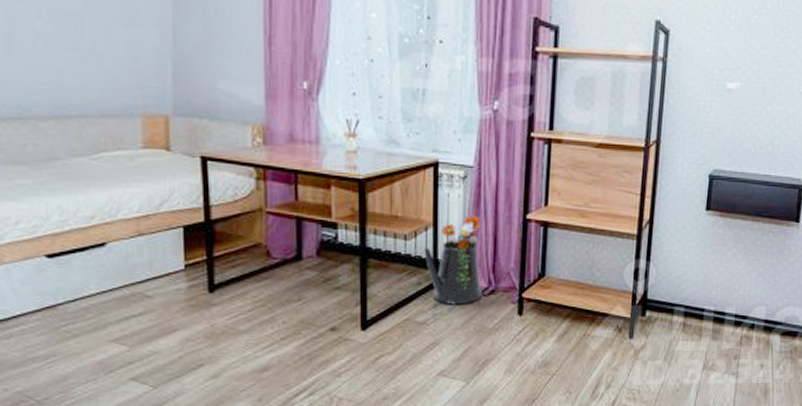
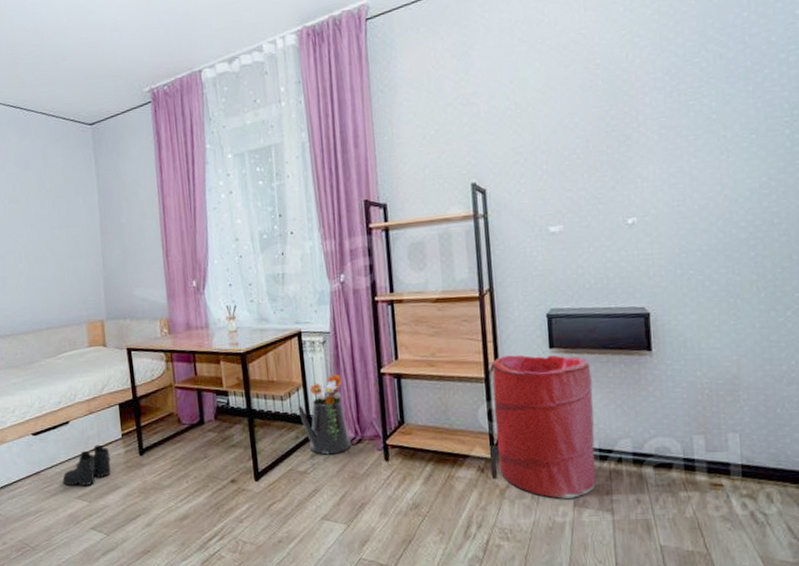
boots: none [91,275,166,326] -> present [62,444,111,486]
laundry hamper: none [638,213,742,361] -> present [492,354,597,499]

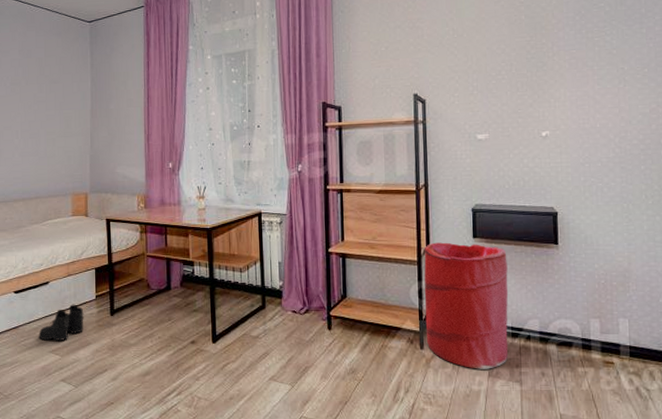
watering can: present [298,374,352,455] -> none [254,251,300,322]

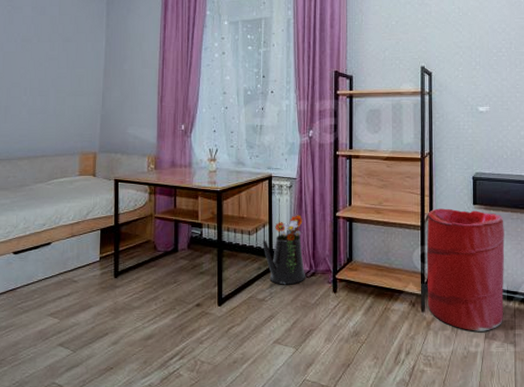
boots: present [38,304,84,341] -> none [37,265,87,304]
watering can: none [254,251,300,322] -> present [263,215,306,285]

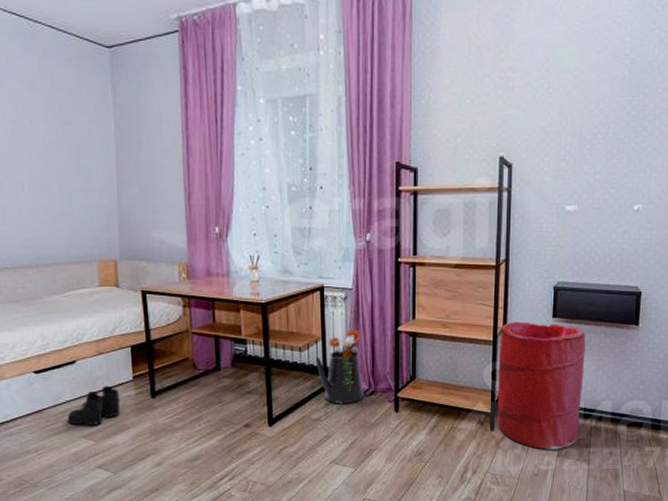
boots: none [37,265,87,304] -> present [67,385,120,425]

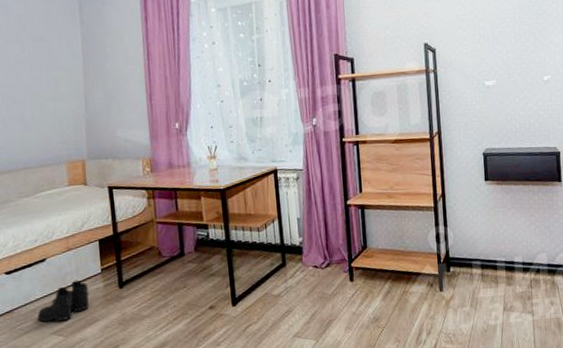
watering can: present [315,330,365,404] -> none [273,207,321,279]
laundry hamper: present [497,322,586,450] -> none [440,186,521,305]

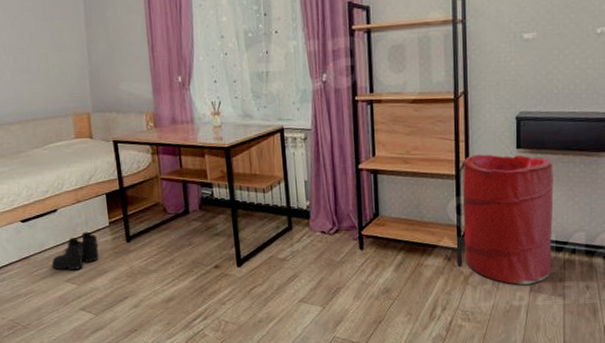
laundry hamper: none [440,186,521,305] -> present [462,154,554,285]

